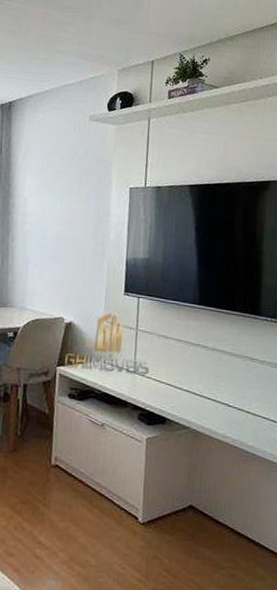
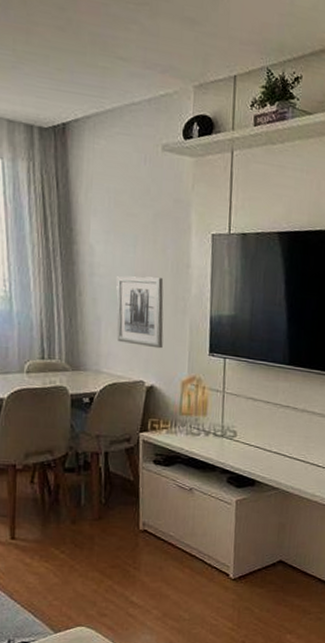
wall art: none [41,224,86,288] -> present [116,276,164,349]

